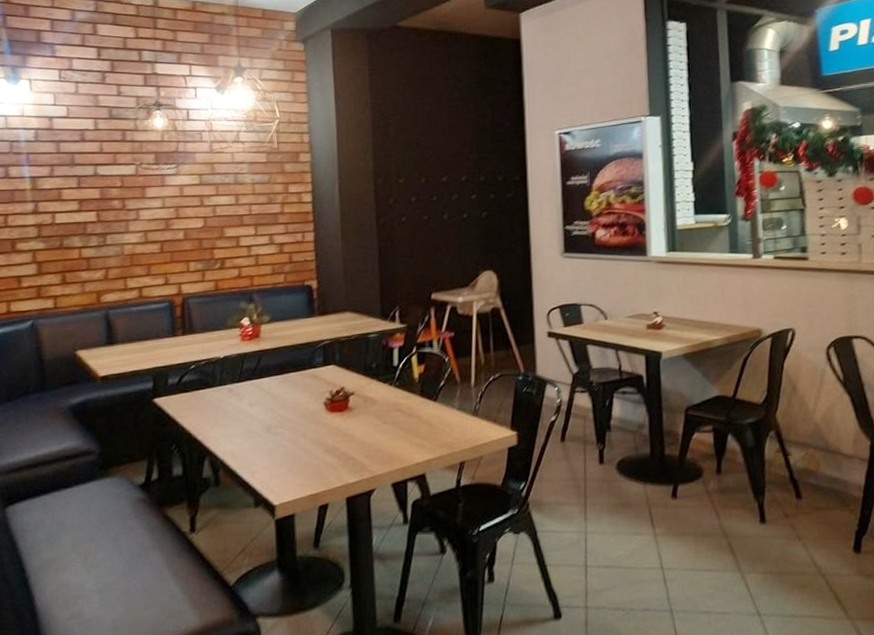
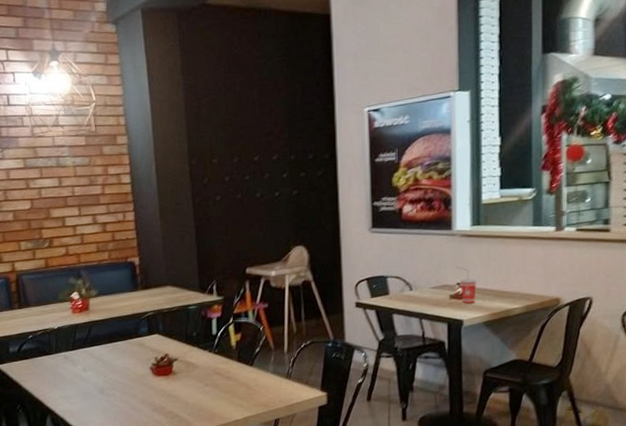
beverage cup: none [652,294,675,334] -> present [456,266,478,304]

